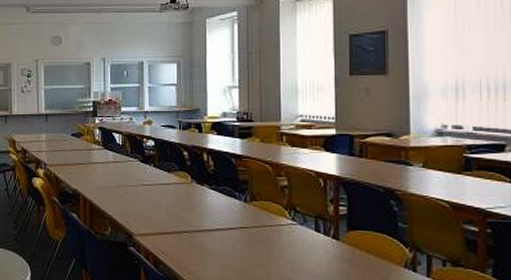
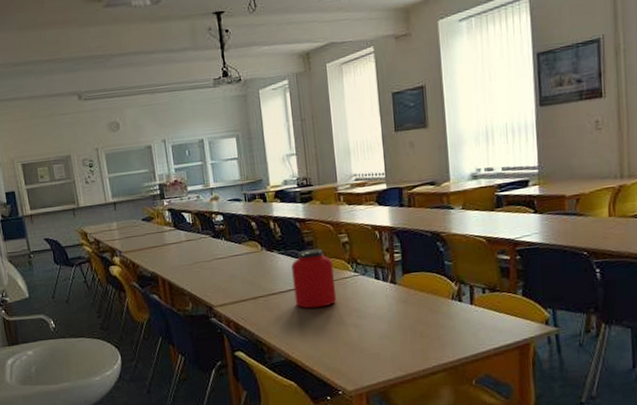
protein powder: none [222,188,269,254] -> present [291,248,337,309]

